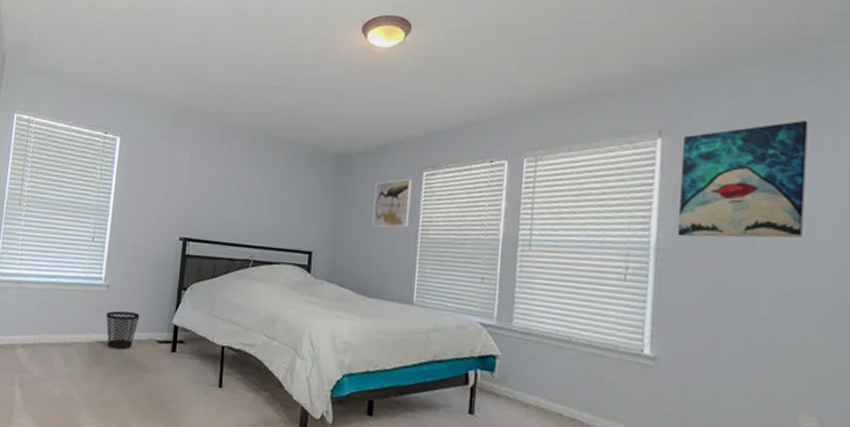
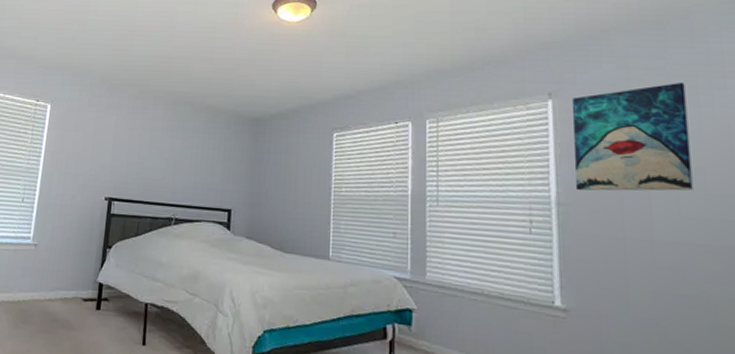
wastebasket: present [106,311,140,350] -> none [33,269,66,308]
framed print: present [372,179,413,228] -> none [287,140,324,186]

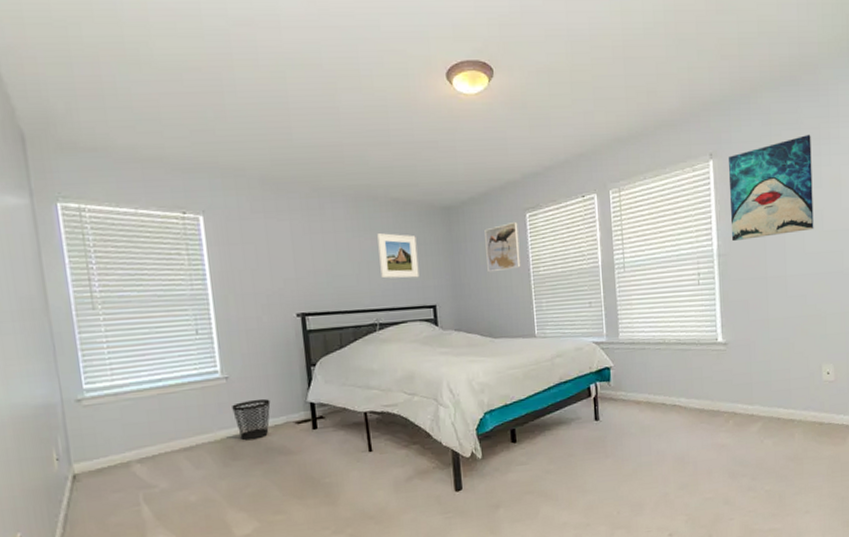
wastebasket: none [33,269,66,308] -> present [232,399,271,441]
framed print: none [185,136,223,181] -> present [377,233,420,279]
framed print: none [287,140,324,186] -> present [484,222,521,273]

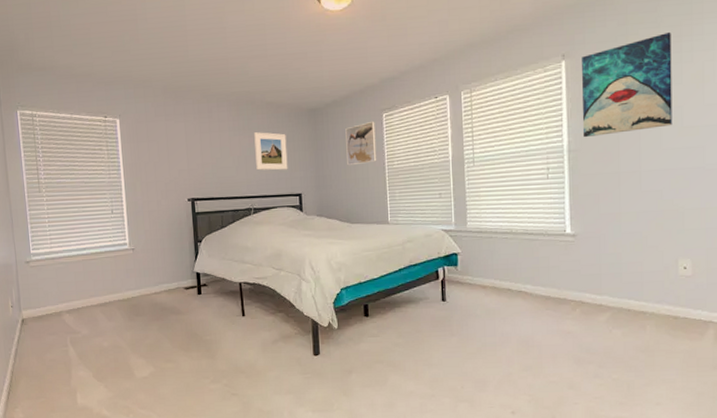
wastebasket: present [232,399,271,441] -> none [136,267,166,301]

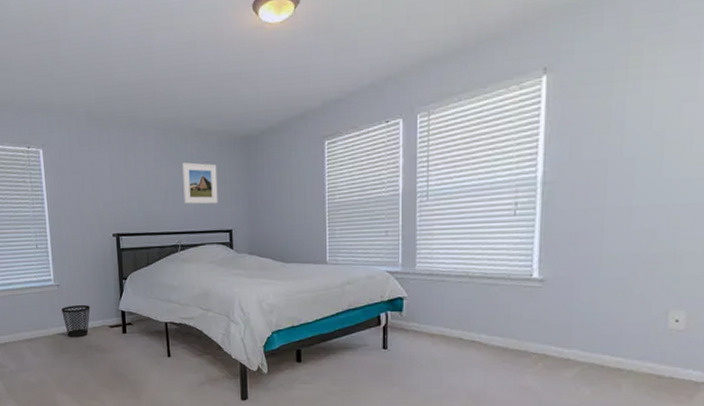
wastebasket: none [136,267,166,301] -> present [61,304,91,338]
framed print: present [345,122,377,166] -> none [282,150,316,200]
wall art: present [582,31,673,138] -> none [562,35,688,168]

